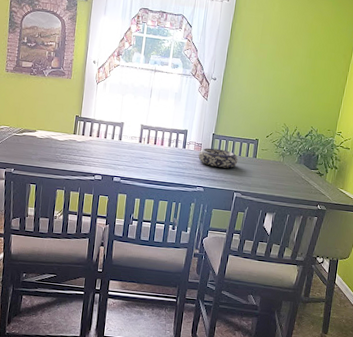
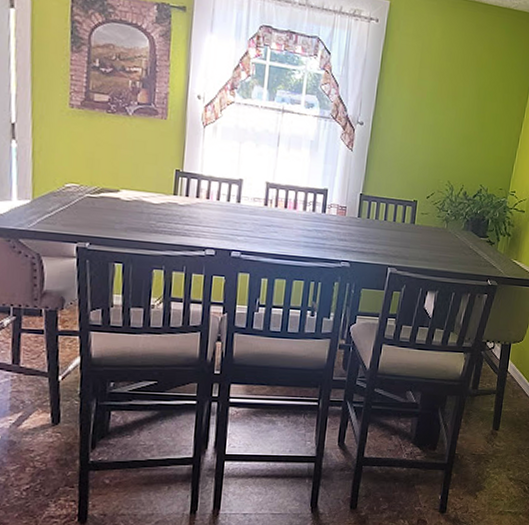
decorative bowl: present [198,148,238,168] -> none [342,212,393,238]

